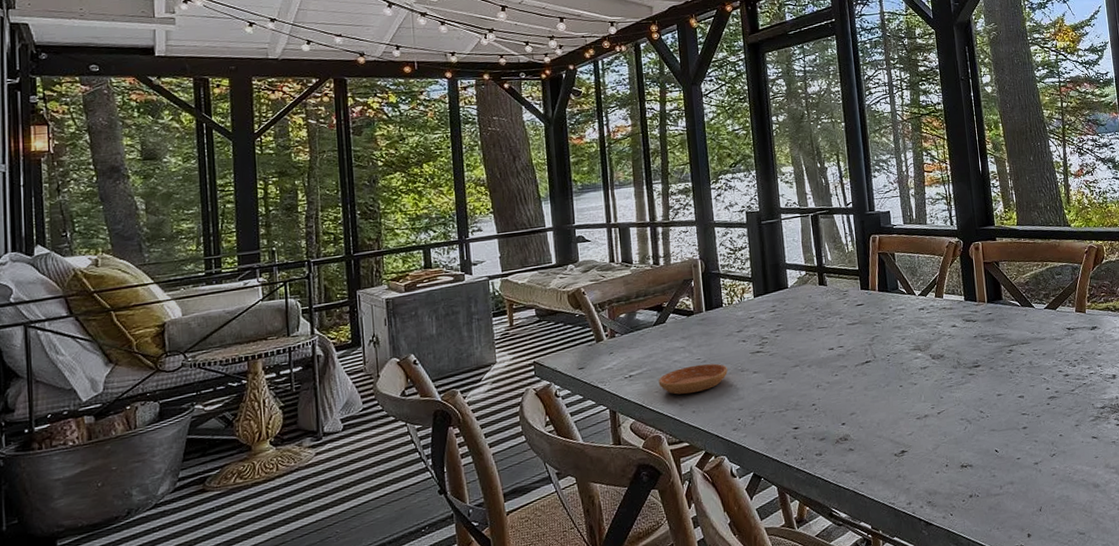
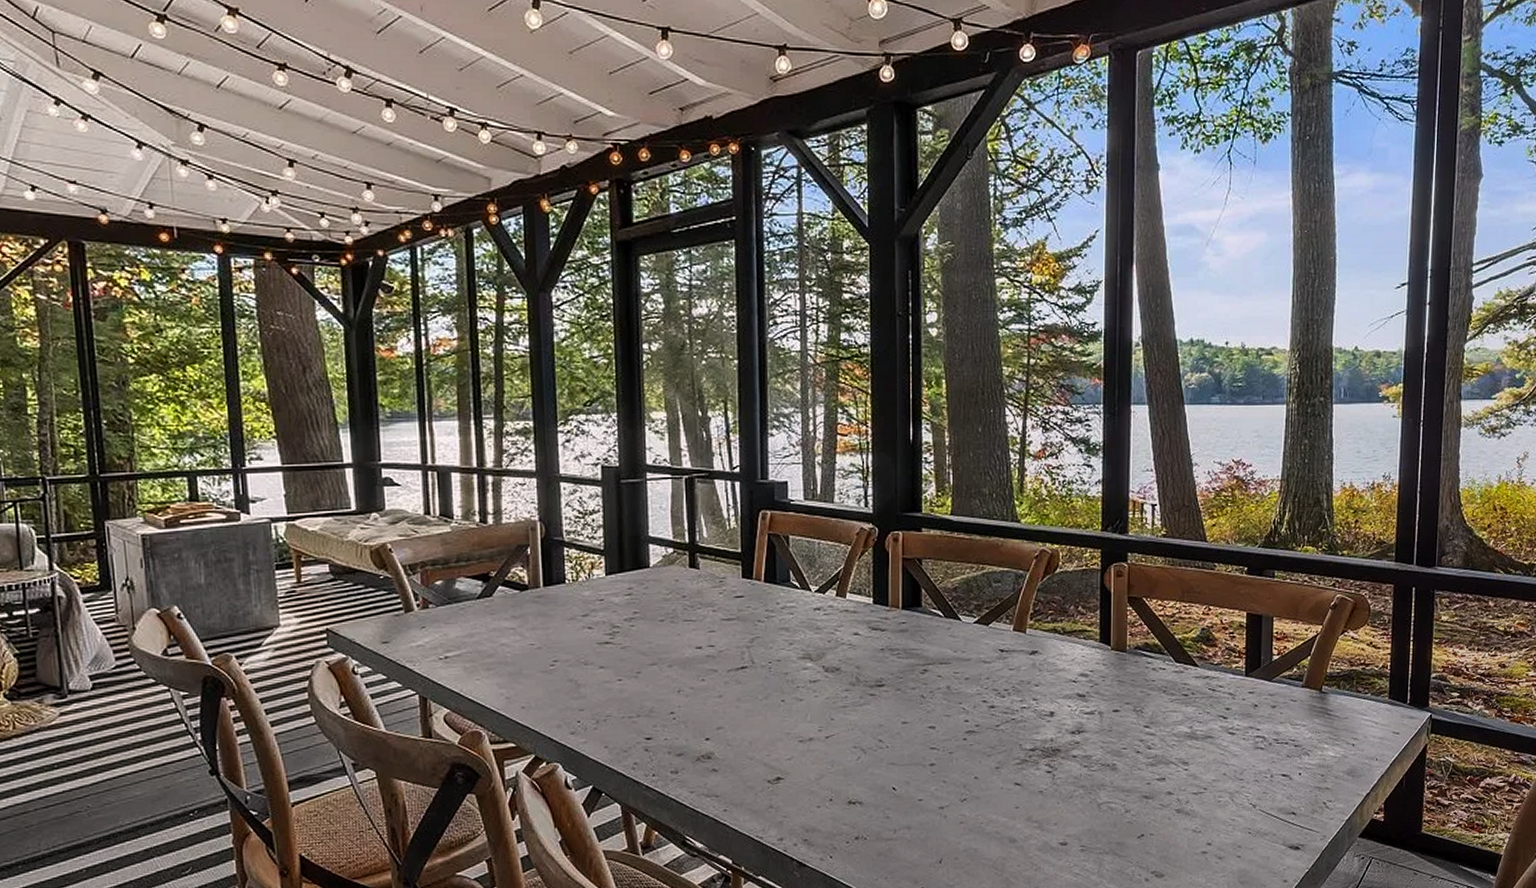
saucer: present [658,363,728,395] -> none [480,651,567,685]

